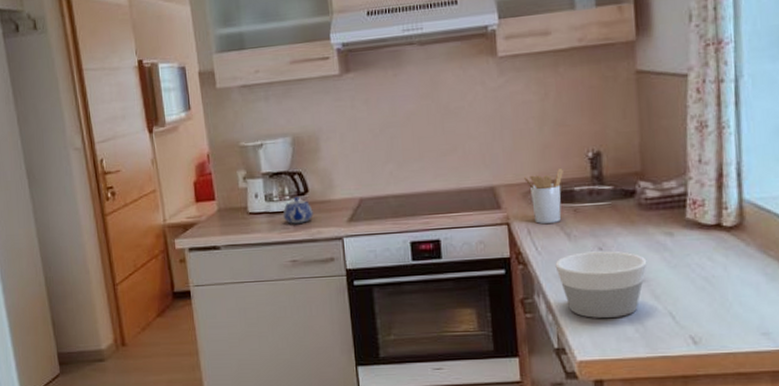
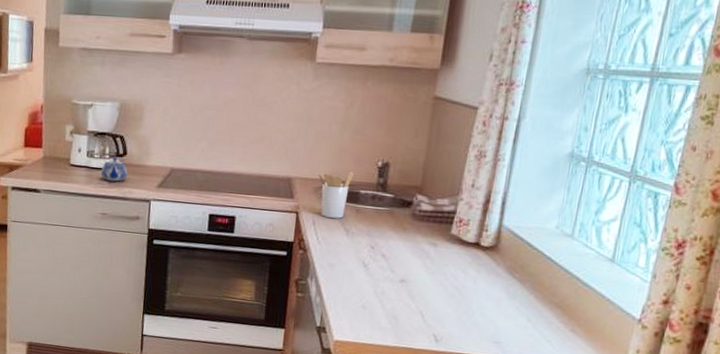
bowl: present [555,251,647,318] -> none [330,248,410,309]

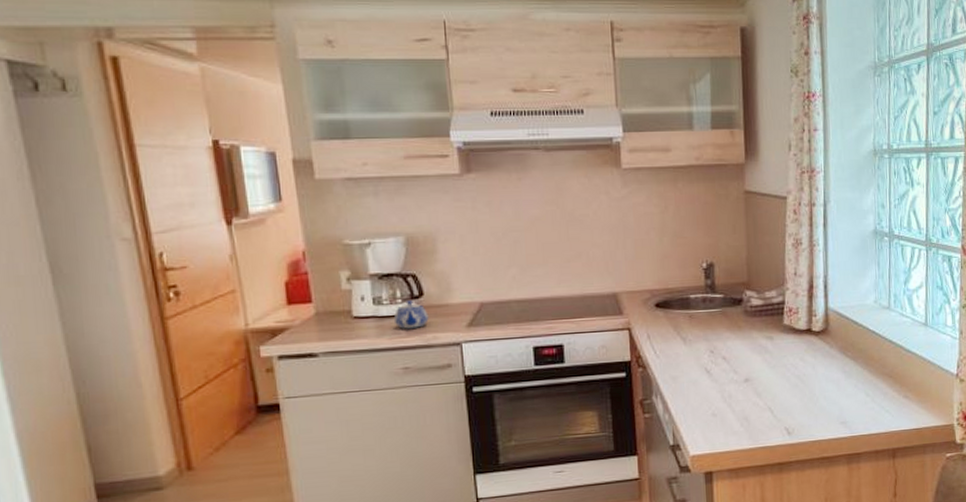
utensil holder: present [318,171,354,219] -> none [645,276,680,329]

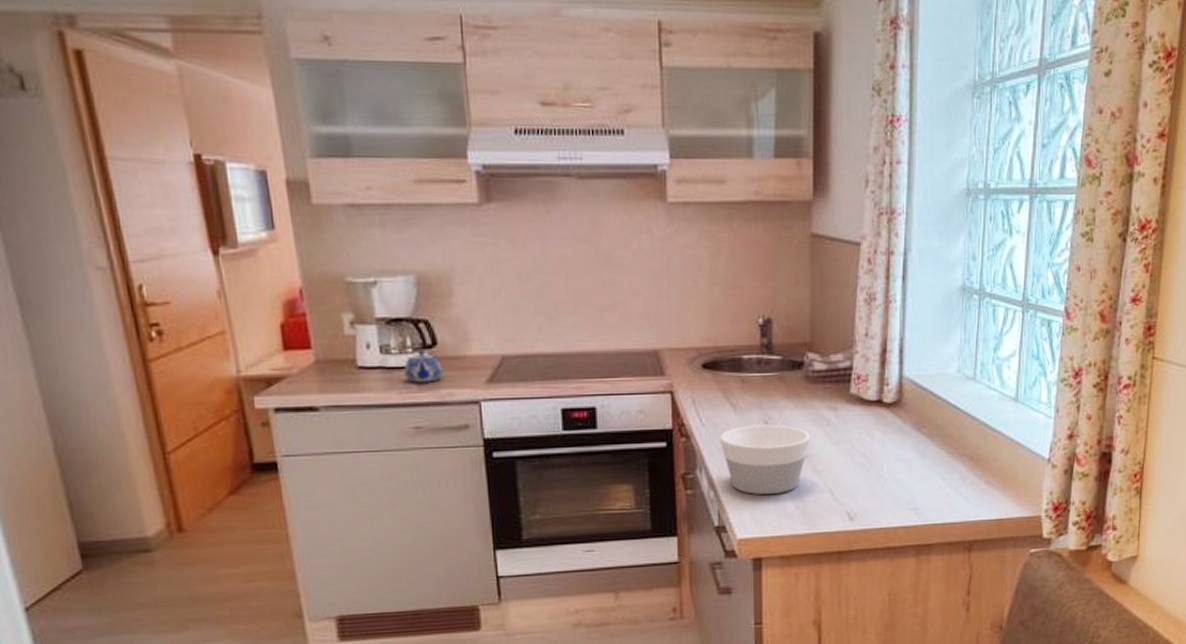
bowl: none [672,353,751,416] -> present [719,424,811,494]

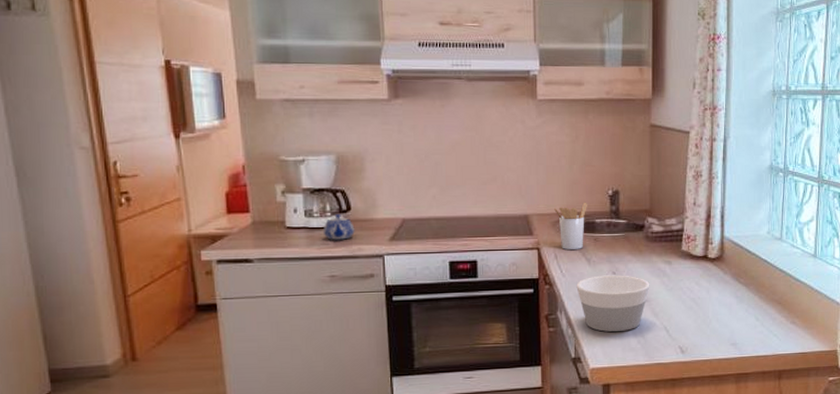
utensil holder: none [691,333,732,393] -> present [554,202,587,250]

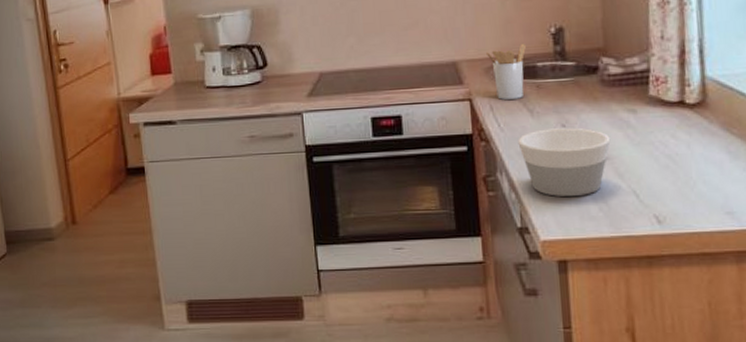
teapot: present [323,214,355,240] -> none [240,71,272,98]

